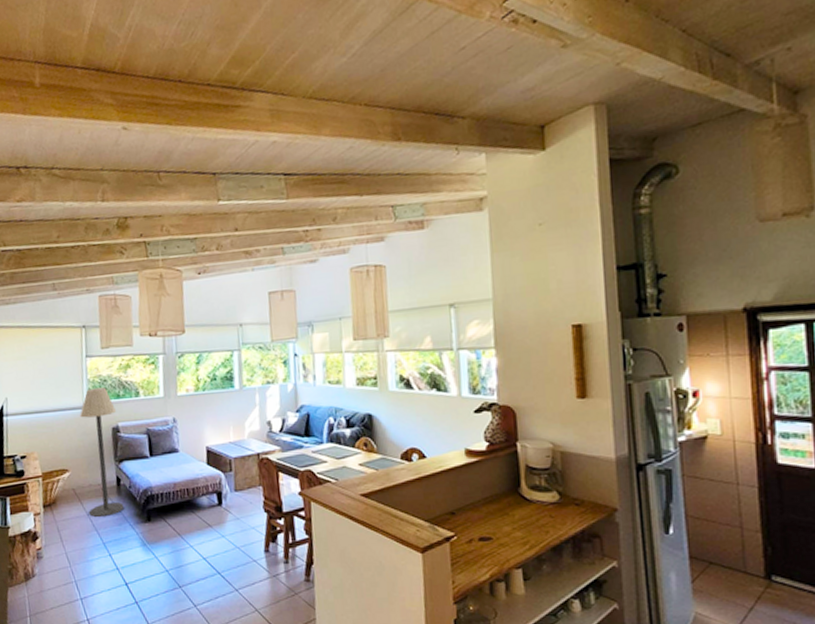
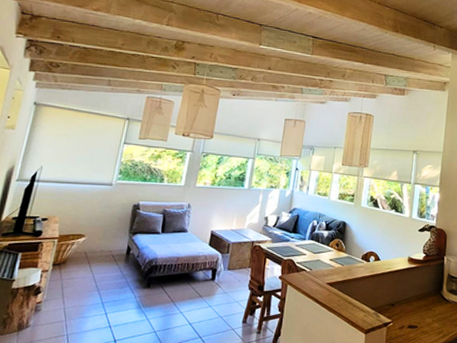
floor lamp: present [80,387,125,518] -> none [94,170,141,280]

